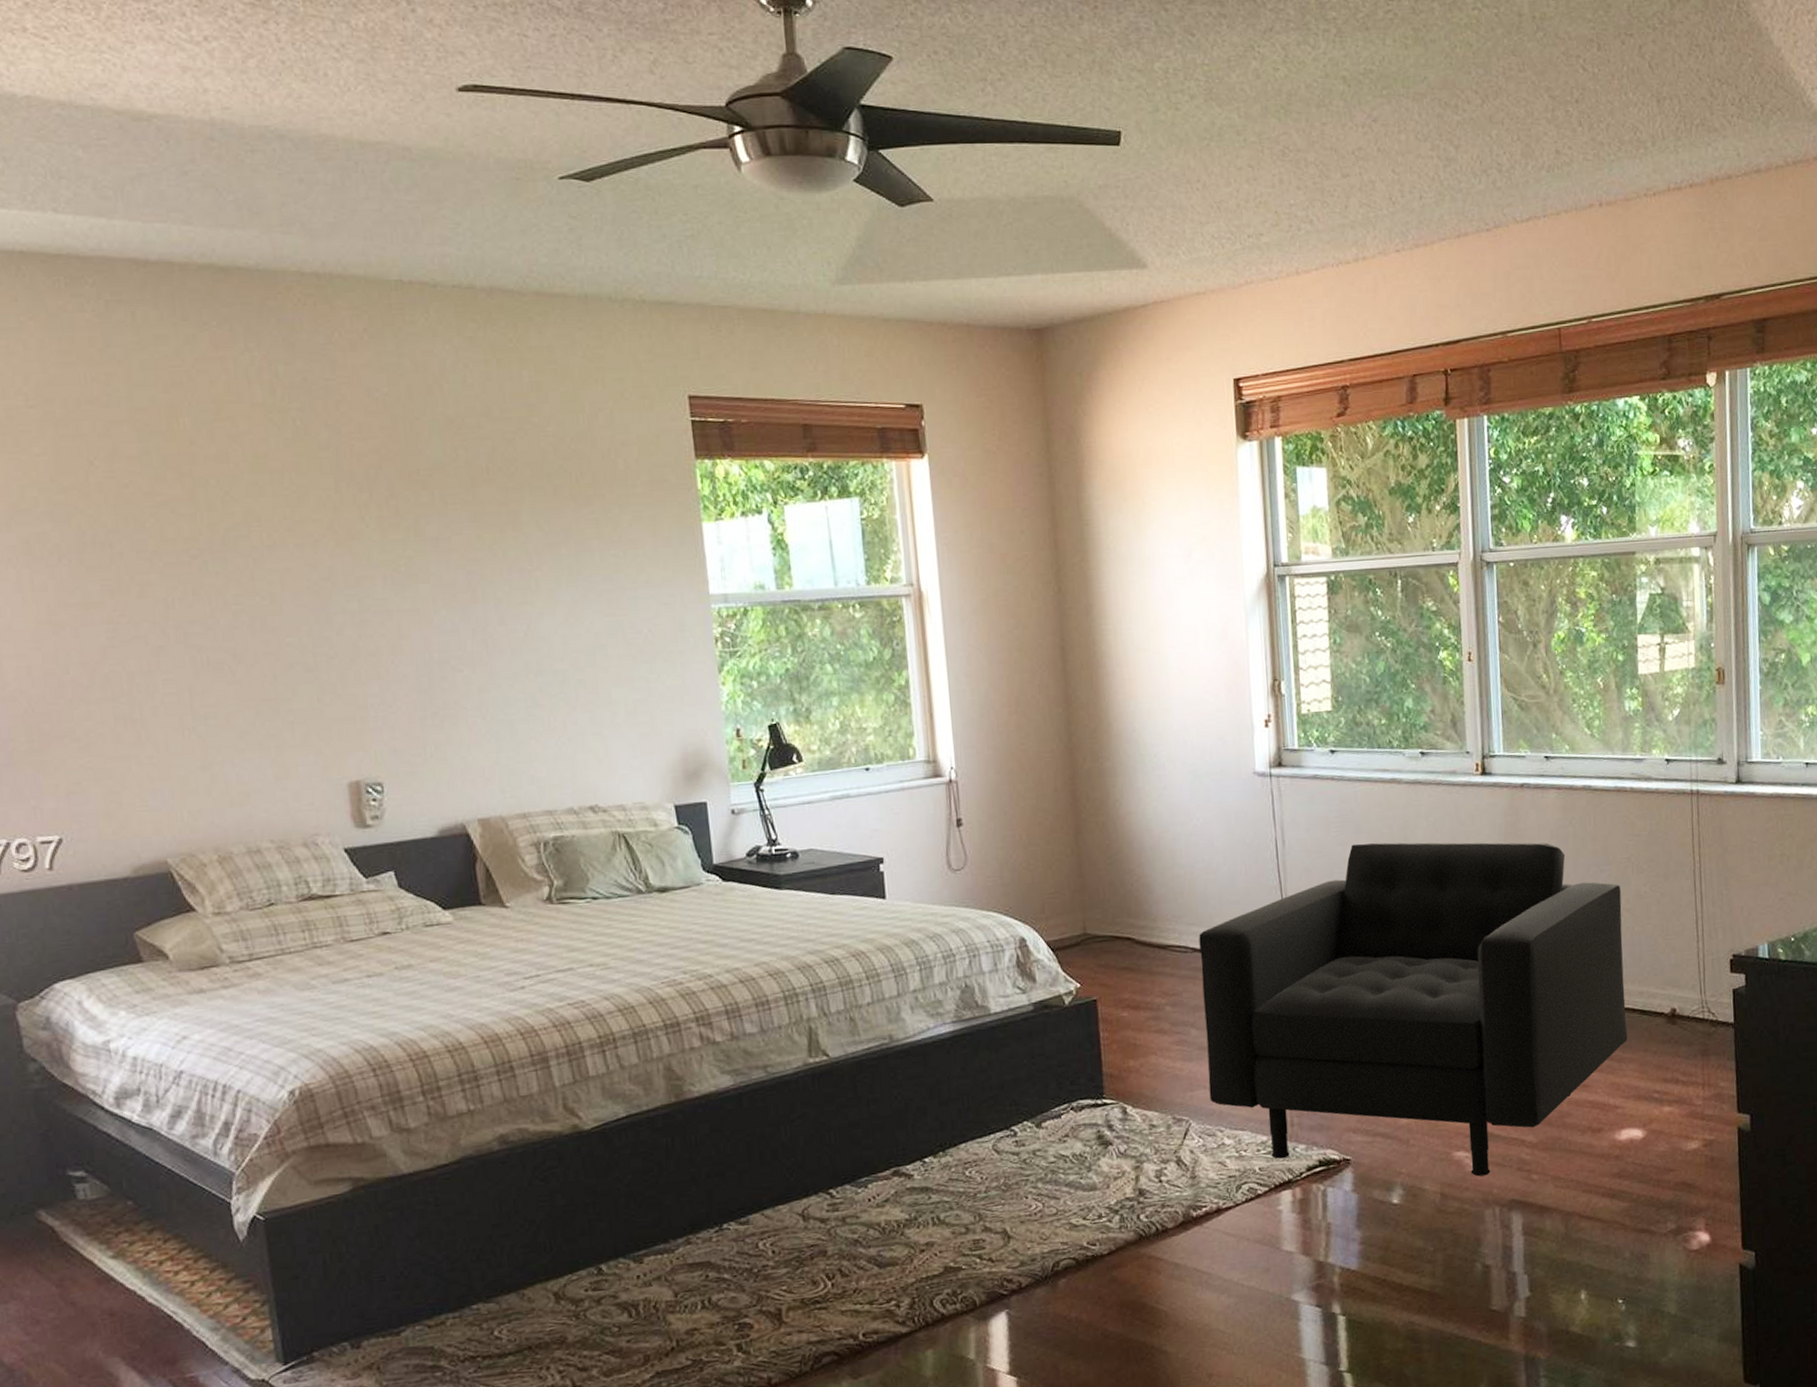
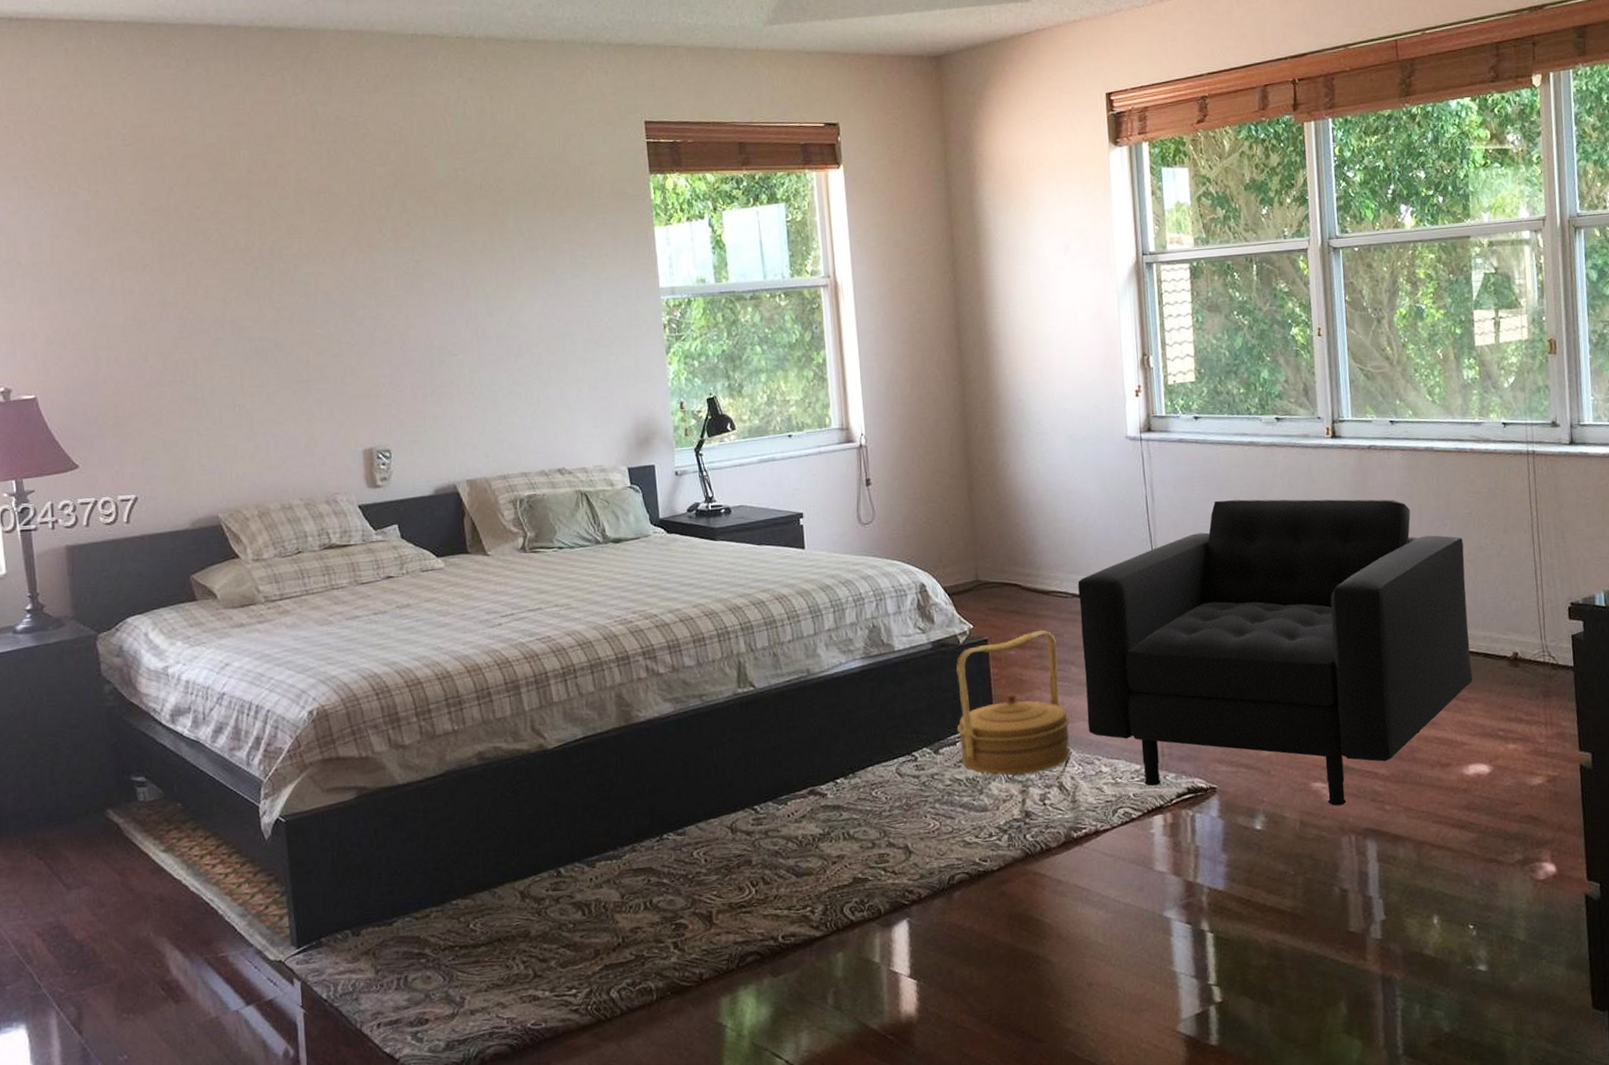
basket: none [1061,988,1189,1150] -> present [956,630,1070,776]

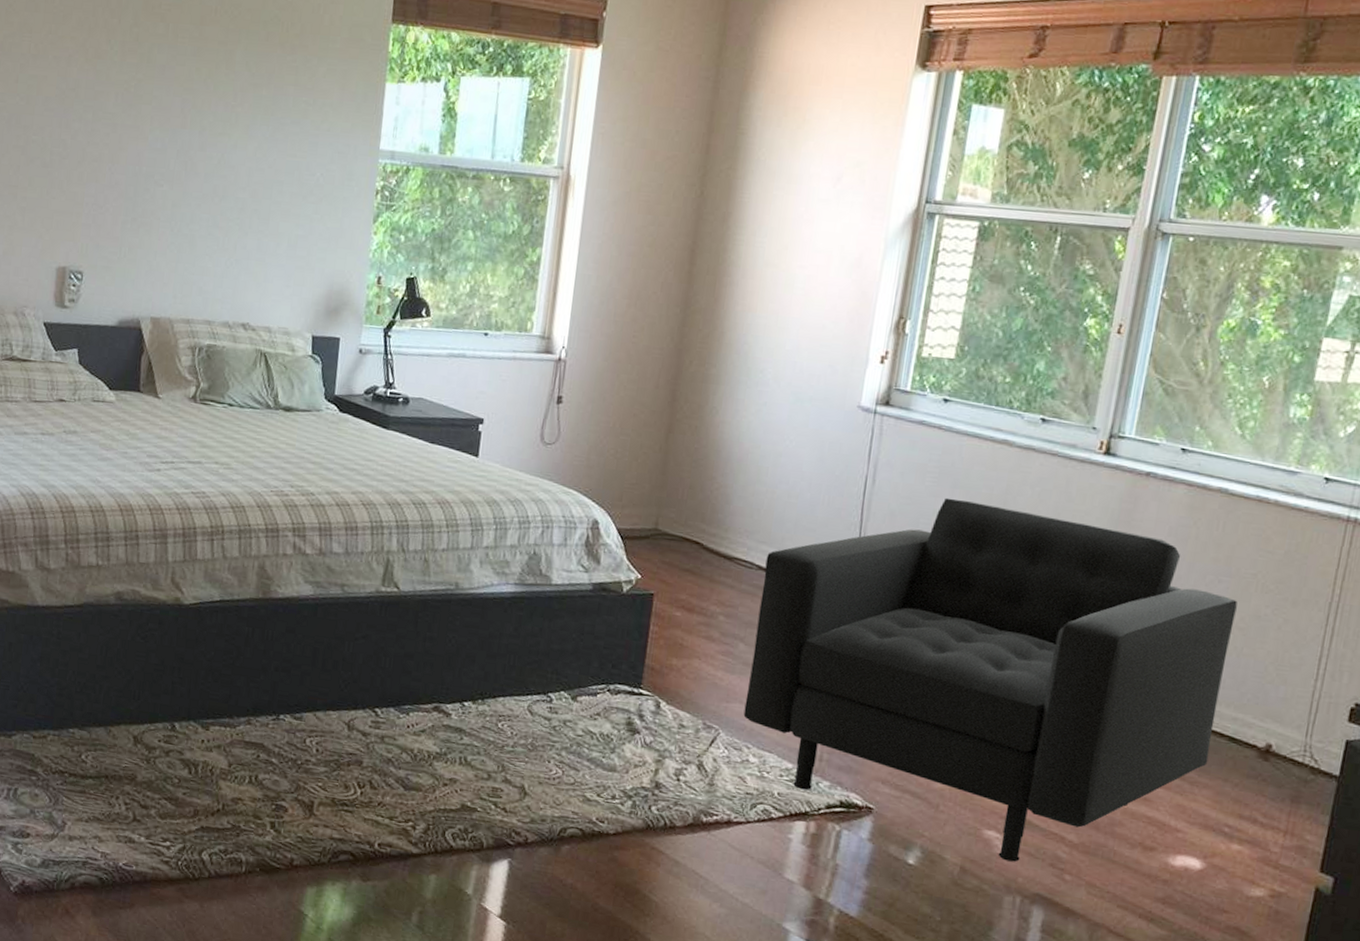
basket: present [956,630,1070,776] -> none [599,596,729,745]

